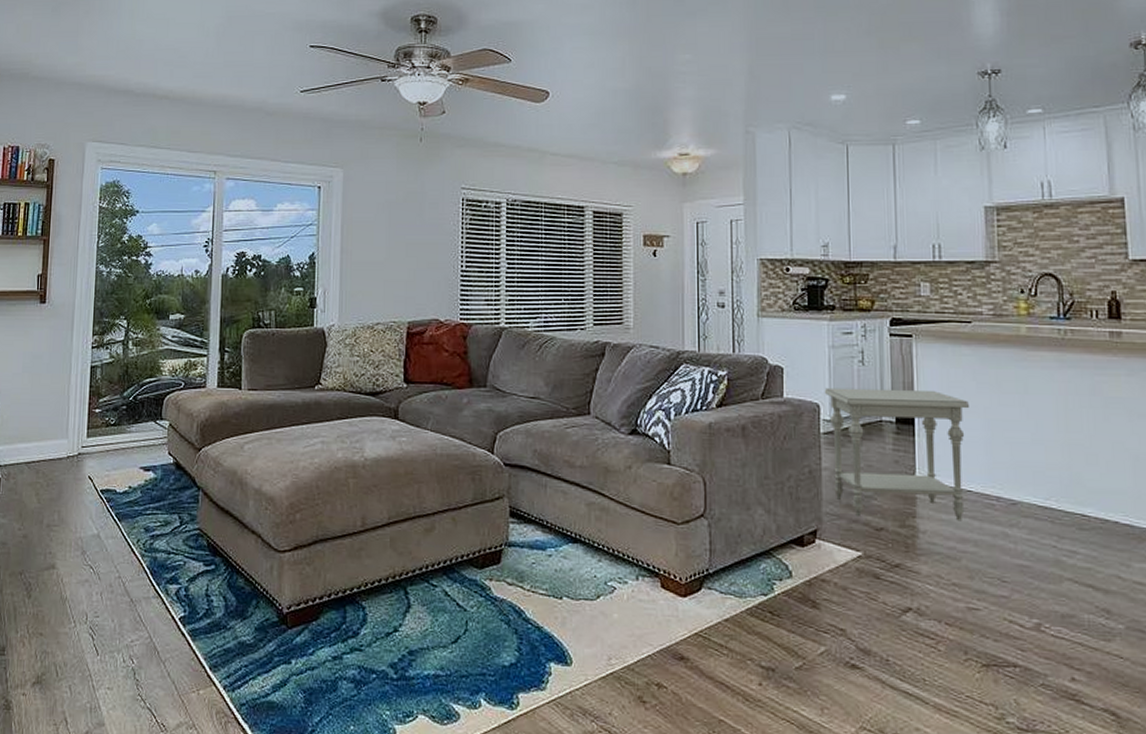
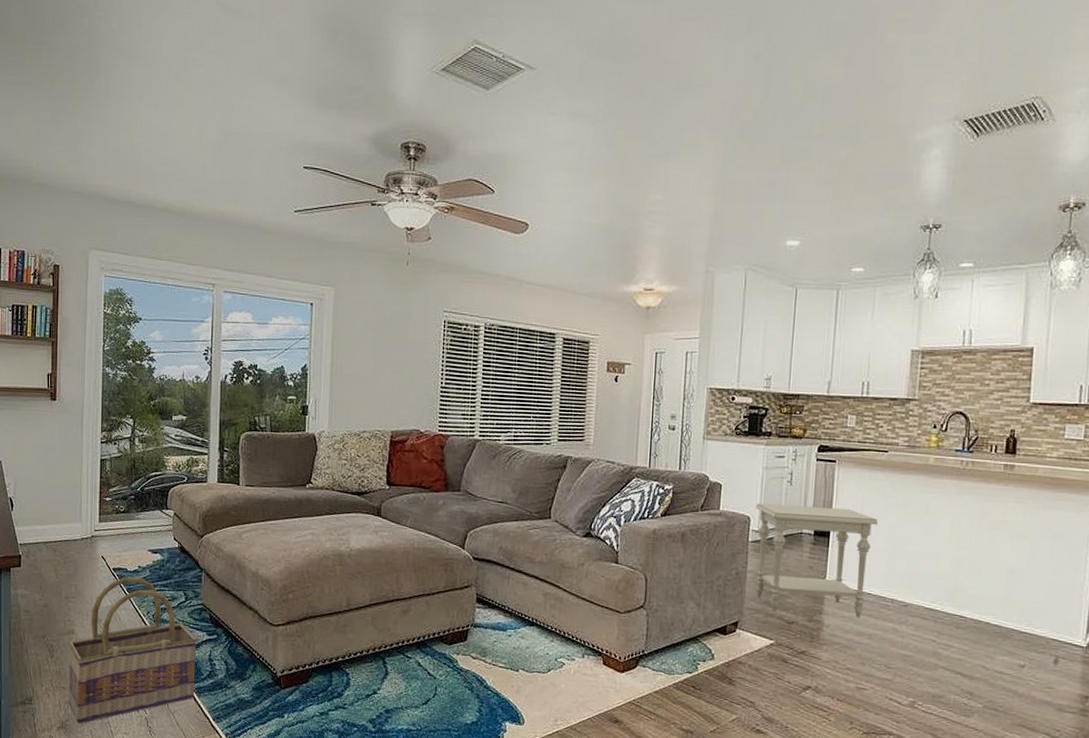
basket: none [45,499,194,678] -> present [68,576,199,724]

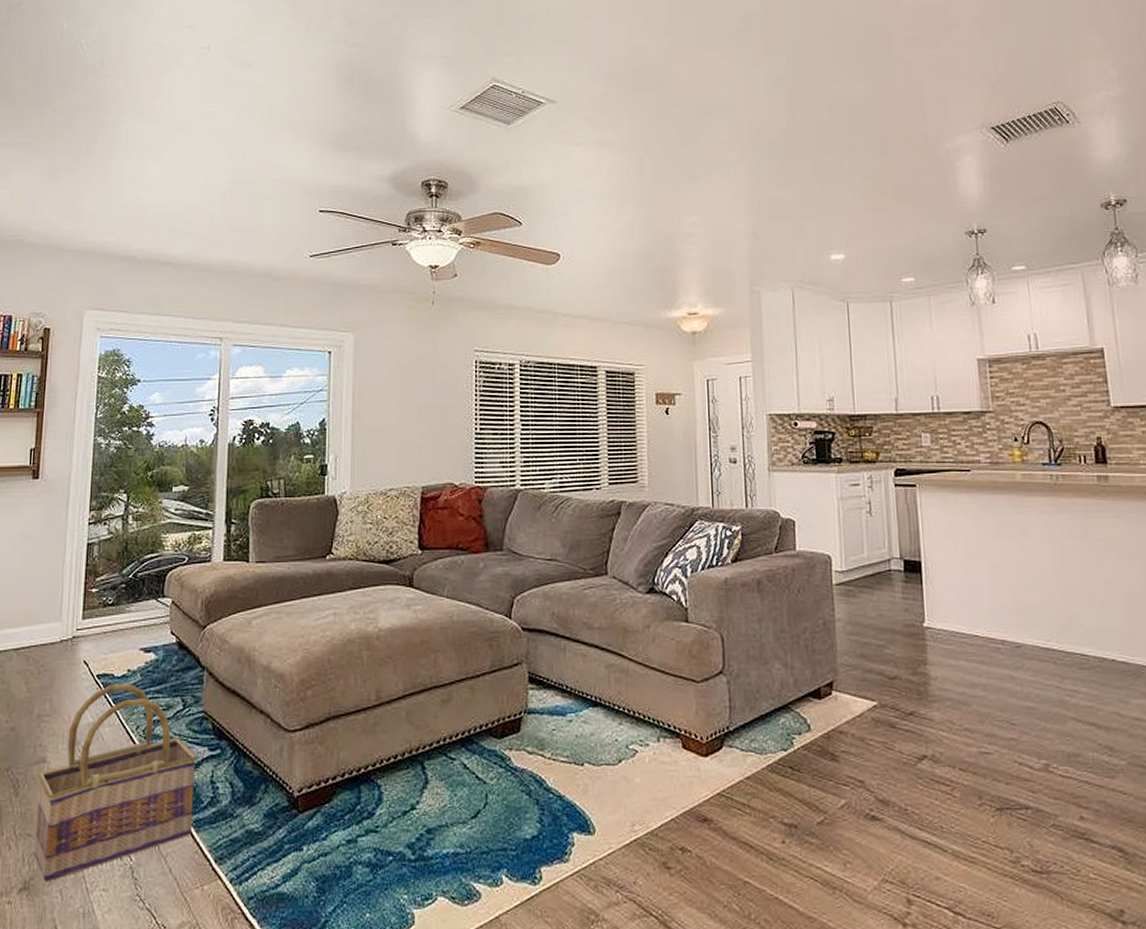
side table: present [755,503,878,618] -> none [835,538,973,667]

